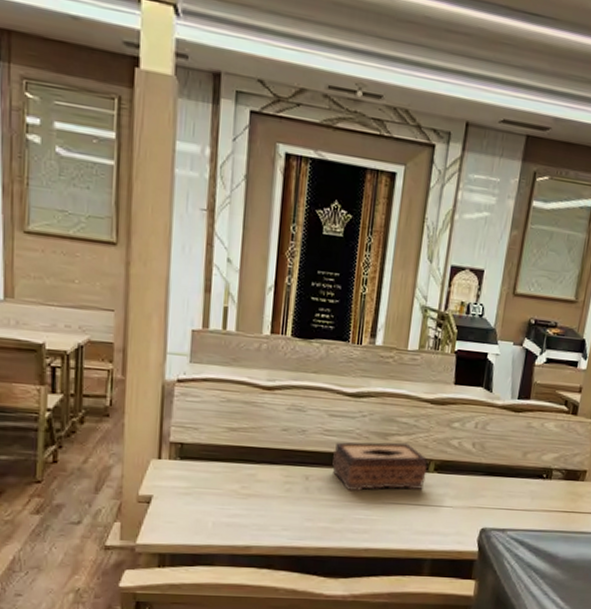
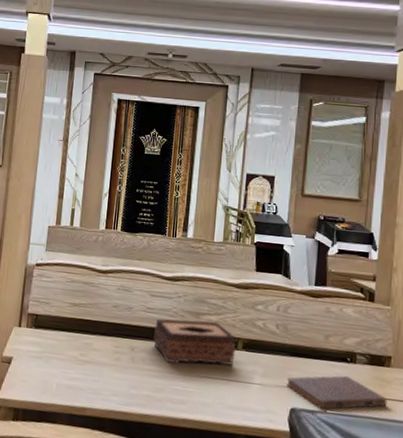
book: none [479,492,578,528] -> present [287,375,387,410]

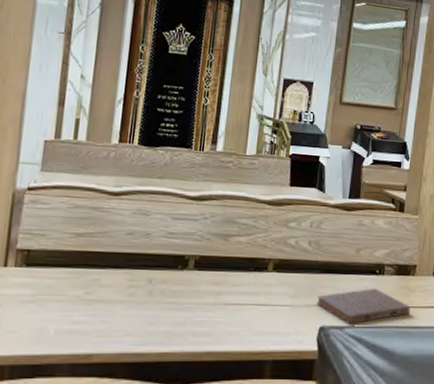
tissue box: present [154,318,236,366] -> none [175,243,266,292]

